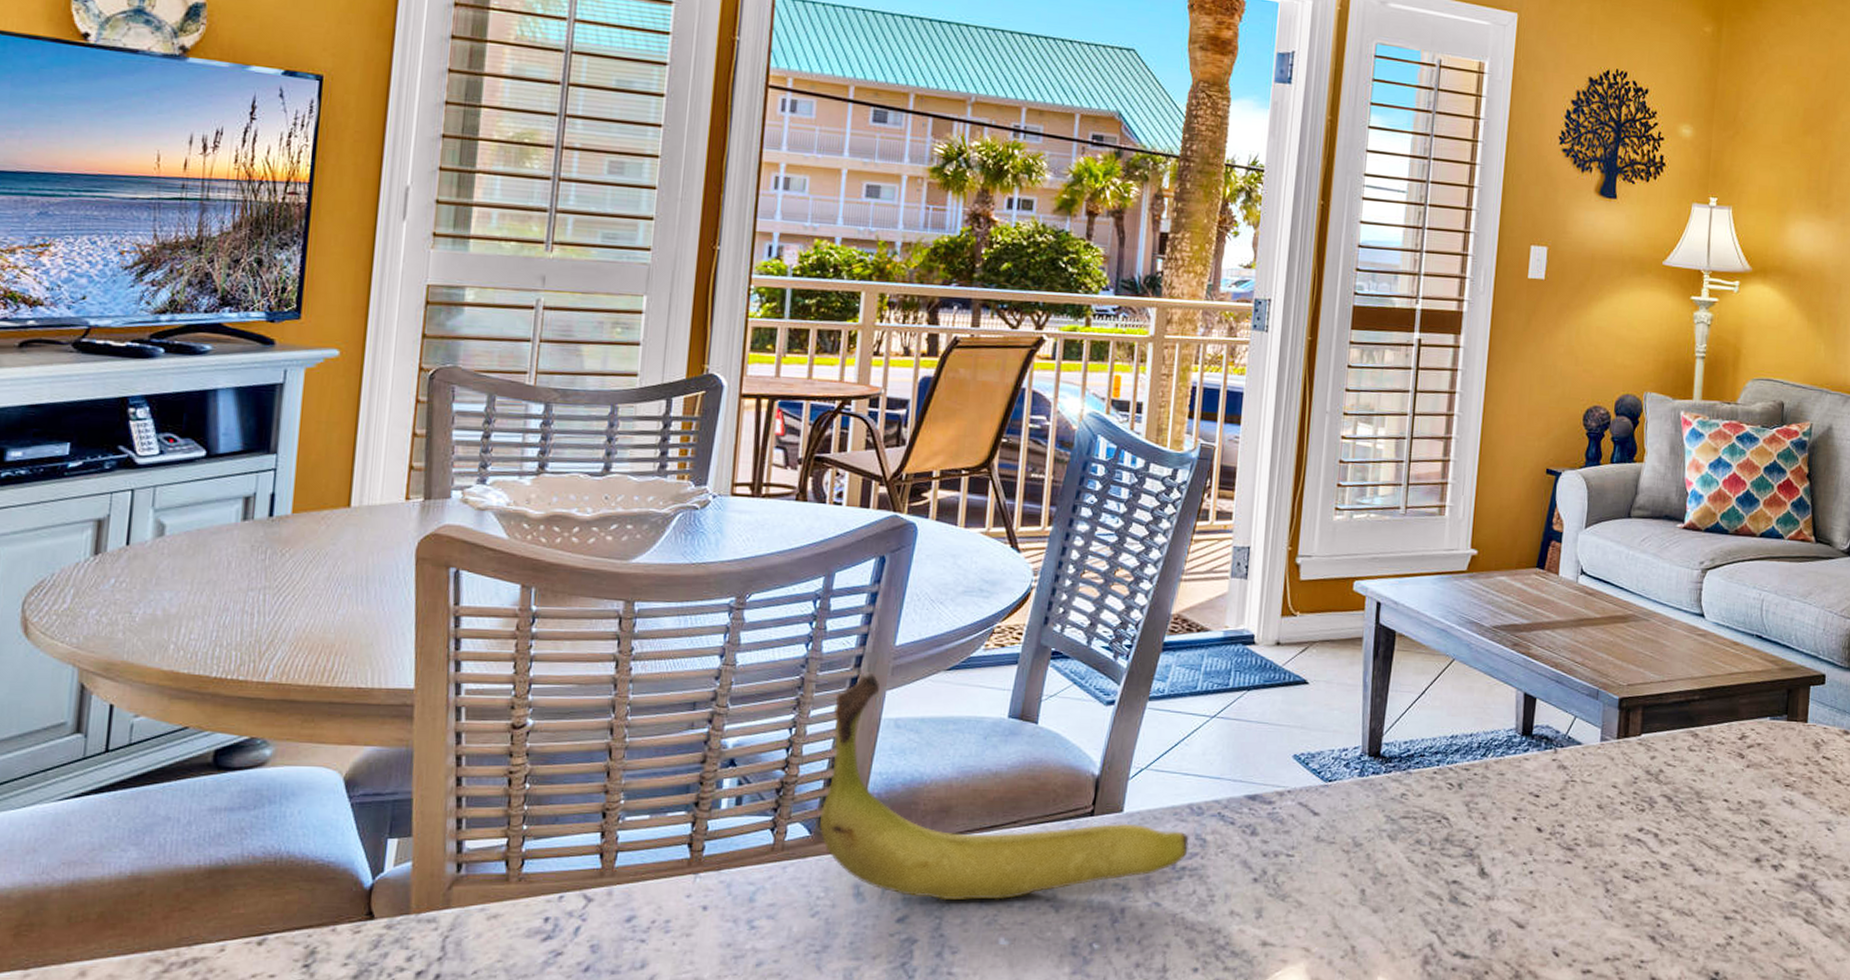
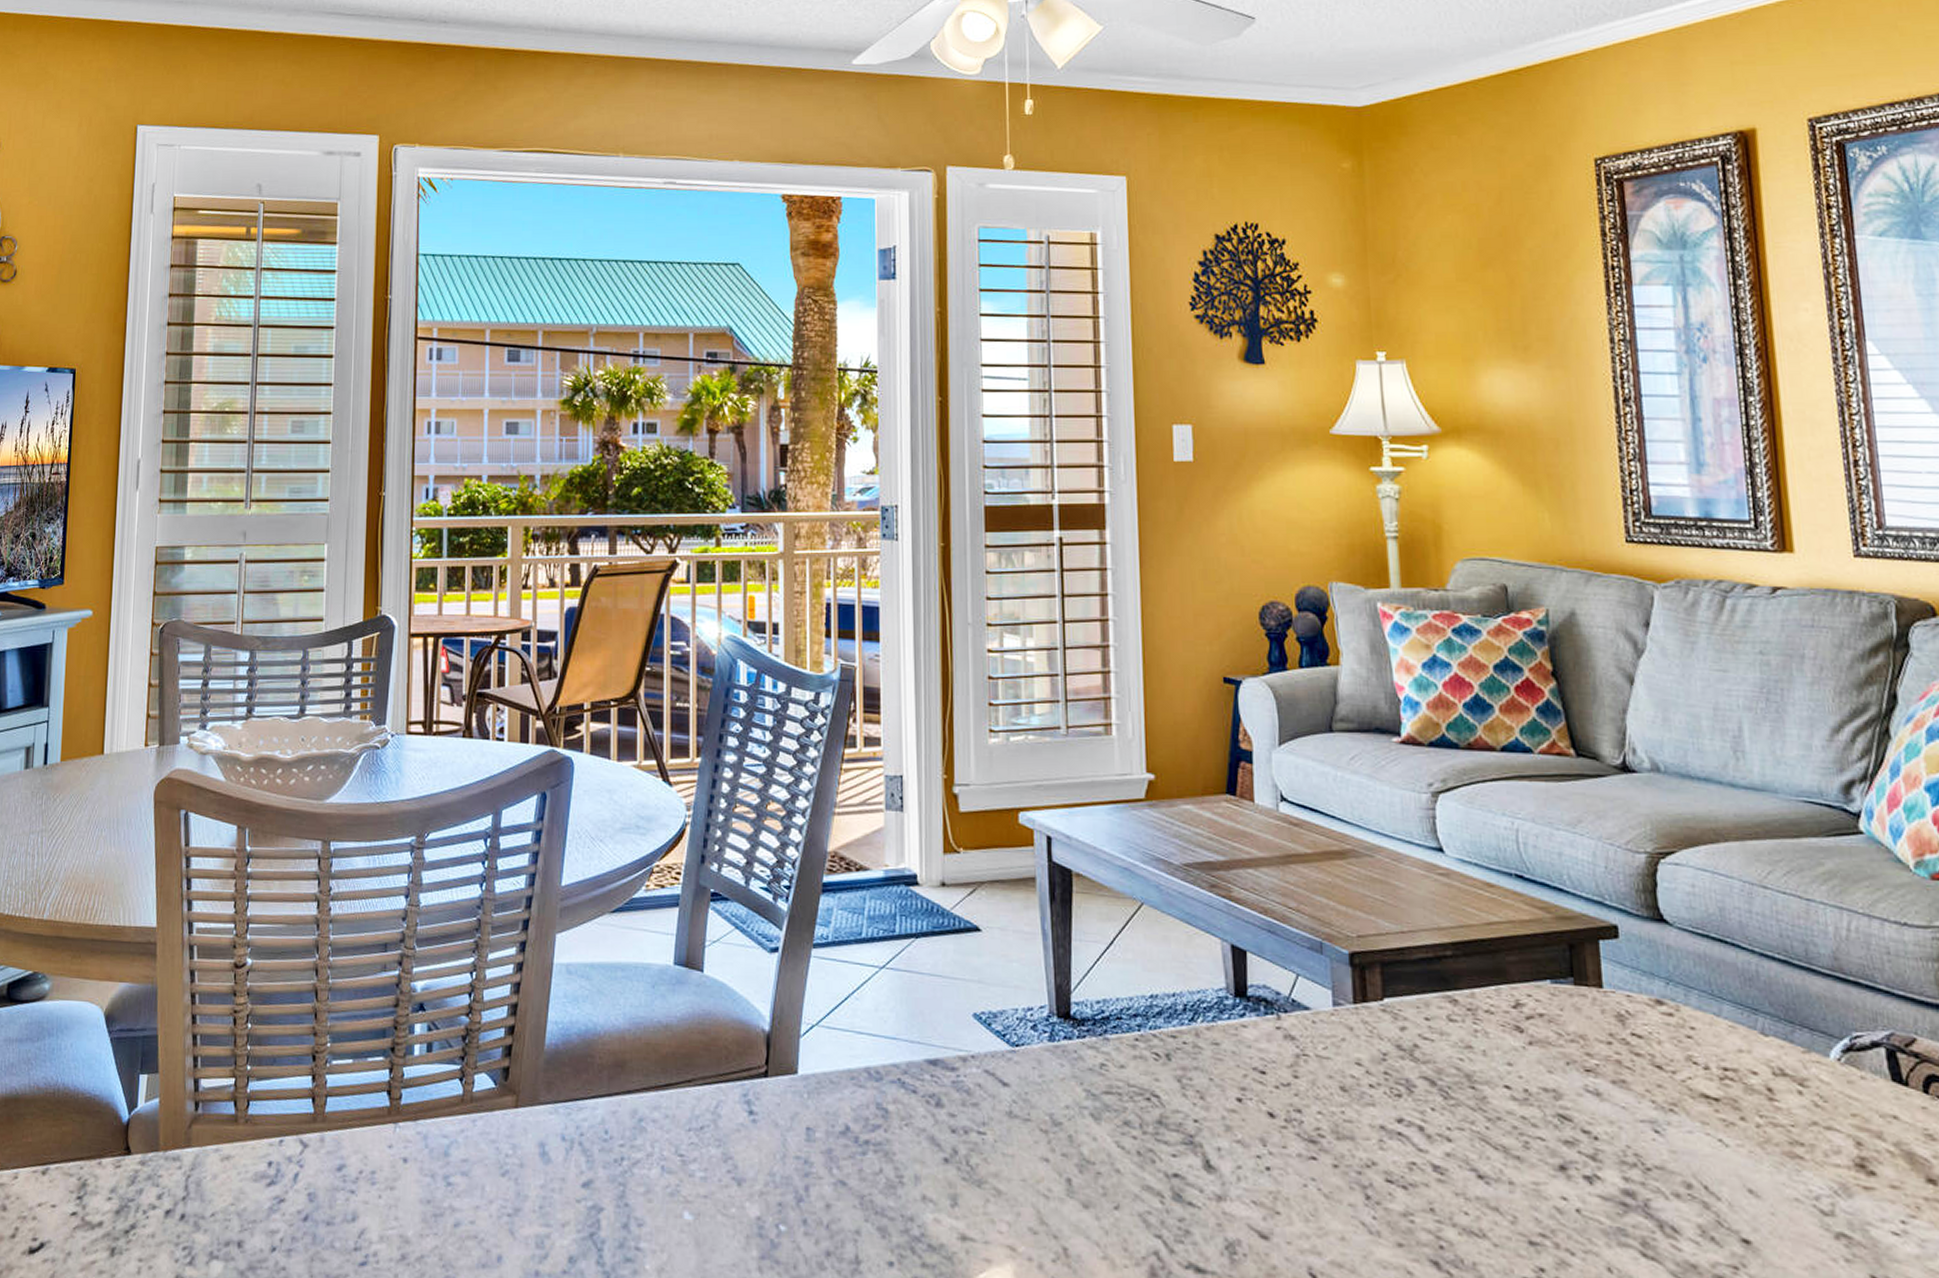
banana: present [820,672,1189,901] -> none [503,914,870,1168]

